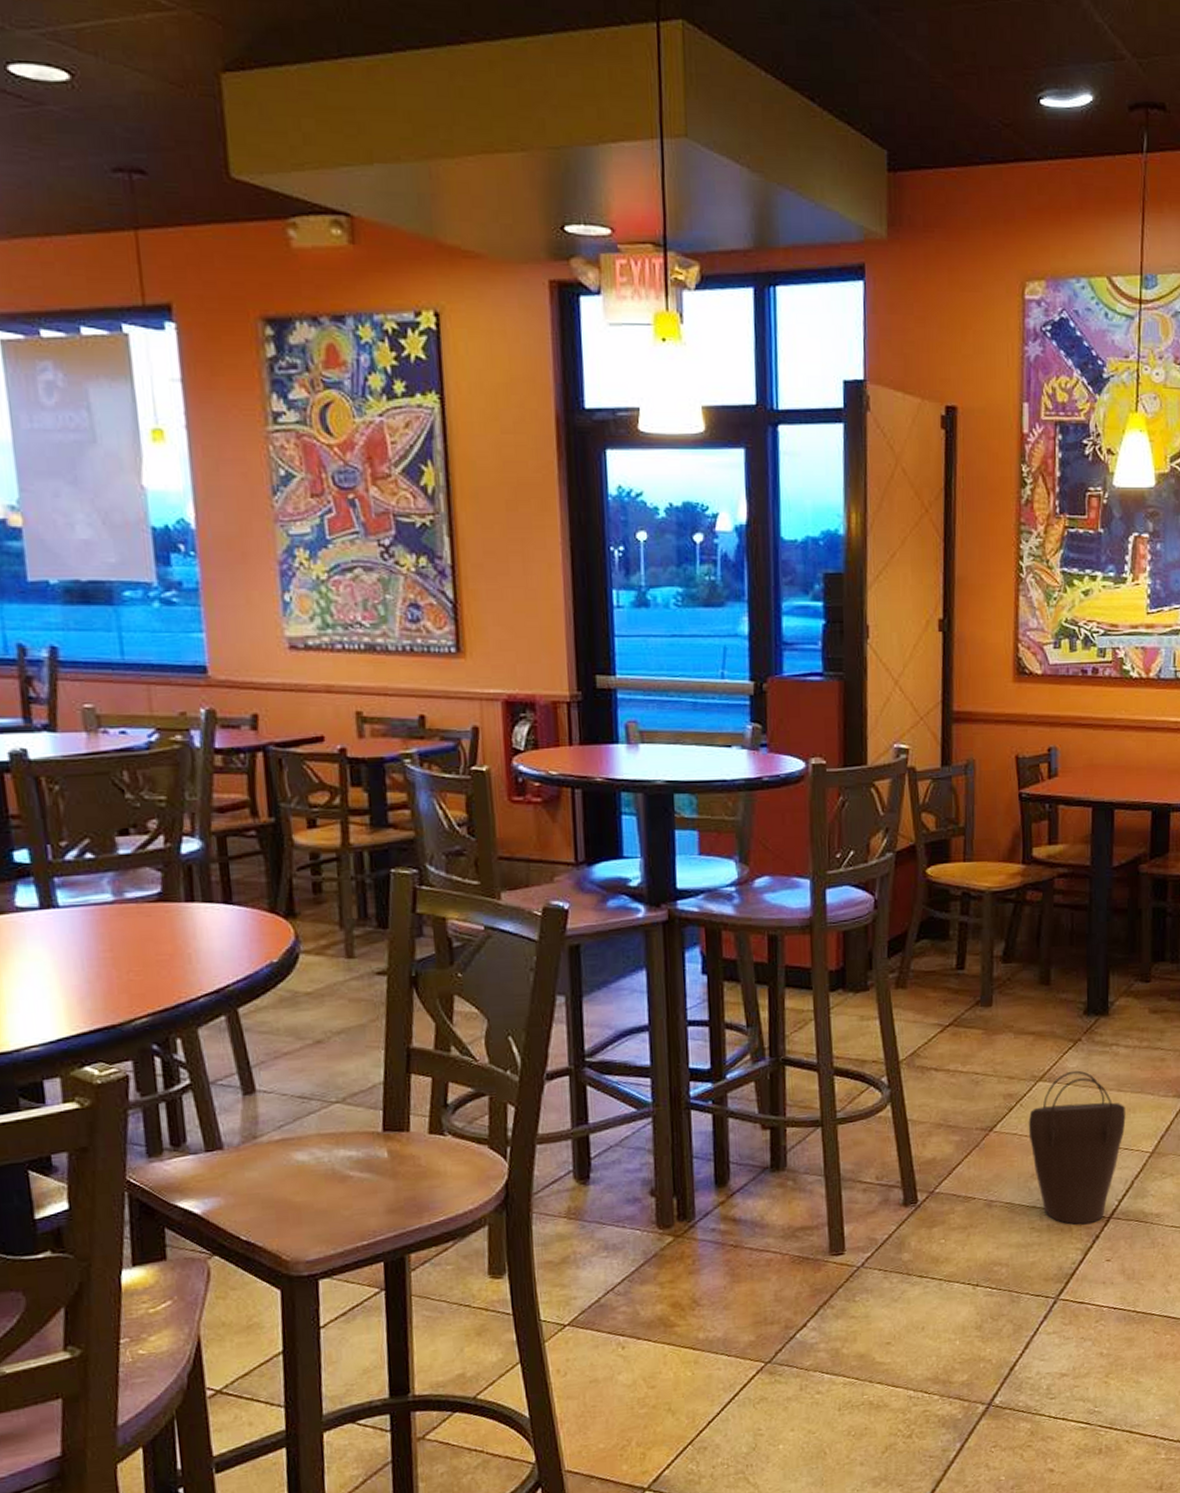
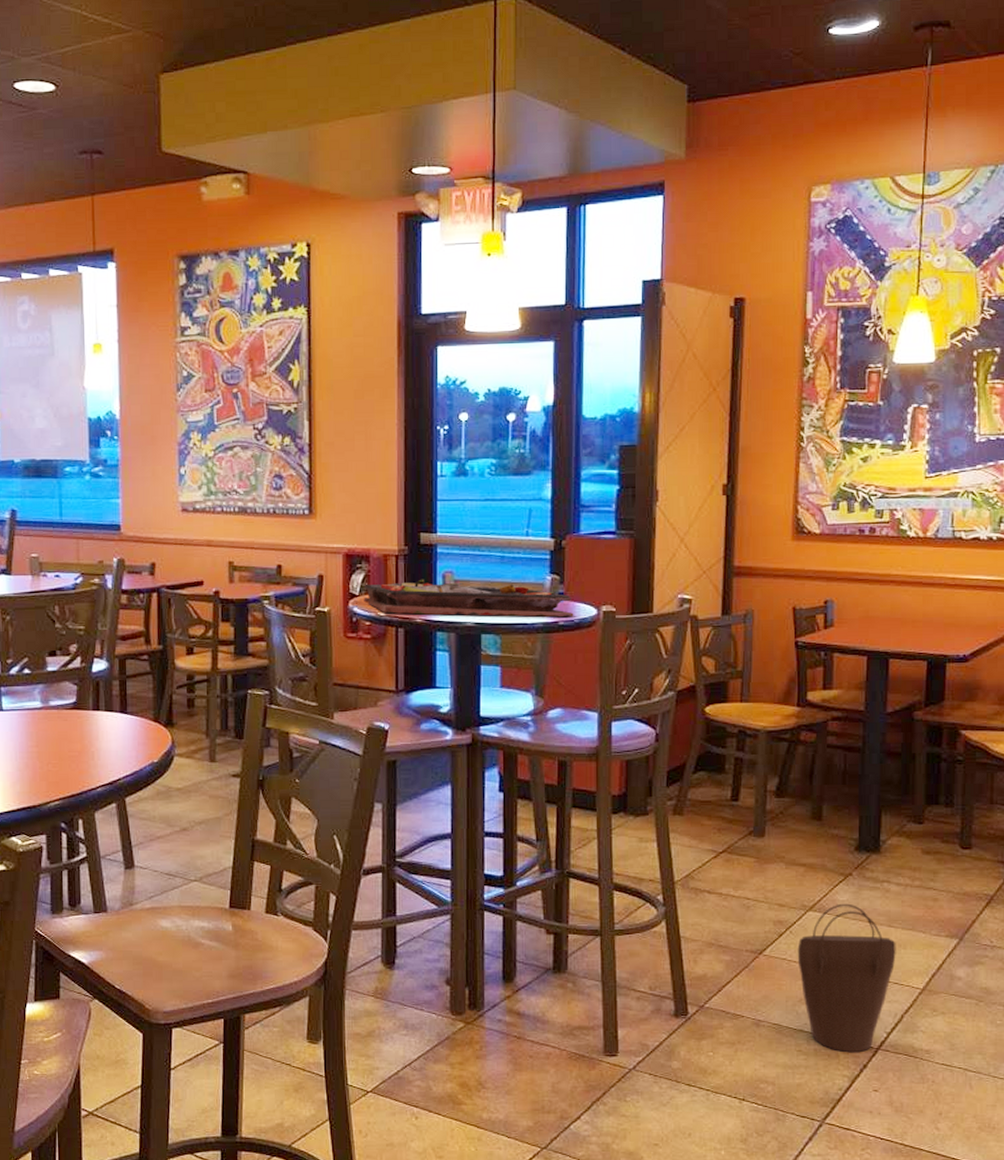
food tray: none [529,730,780,773] -> present [363,579,574,618]

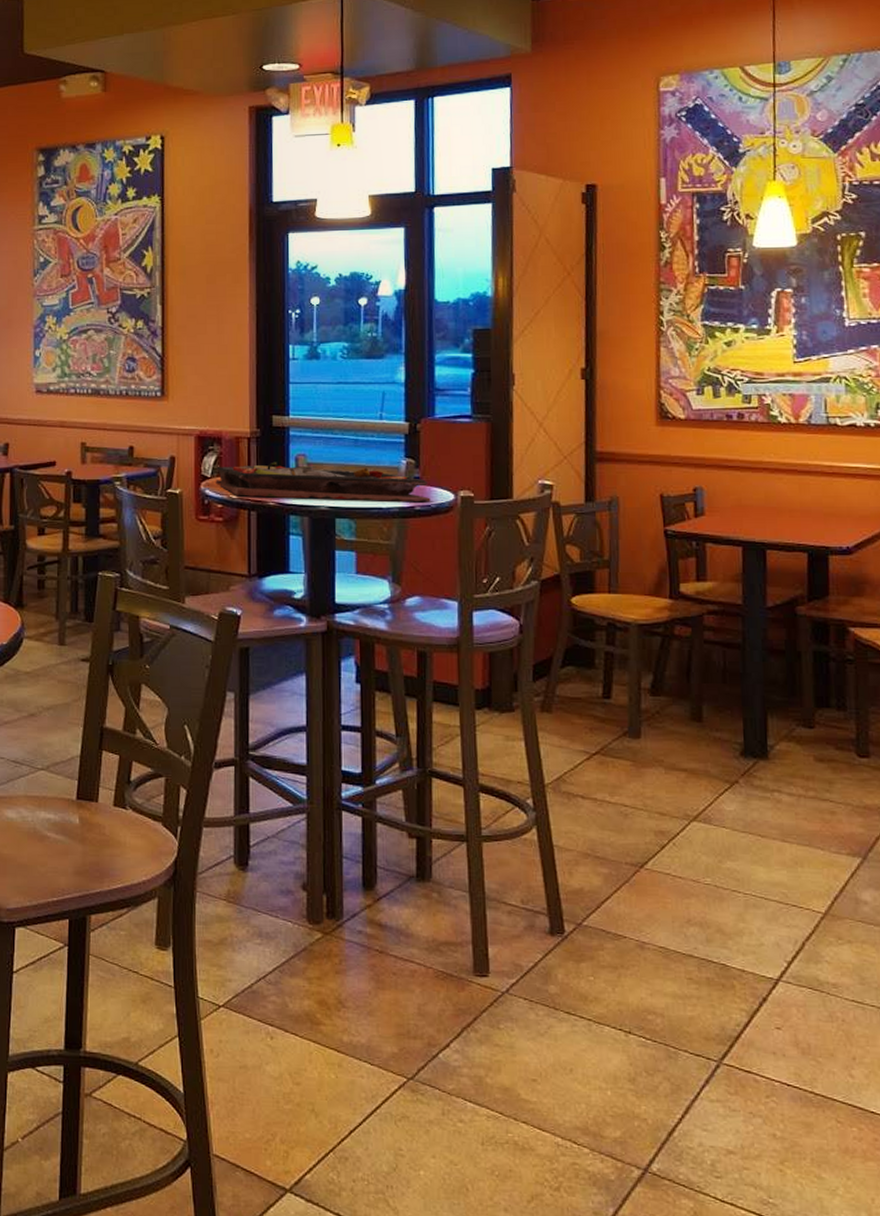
shopping bag: present [797,903,896,1053] -> none [682,814,793,984]

